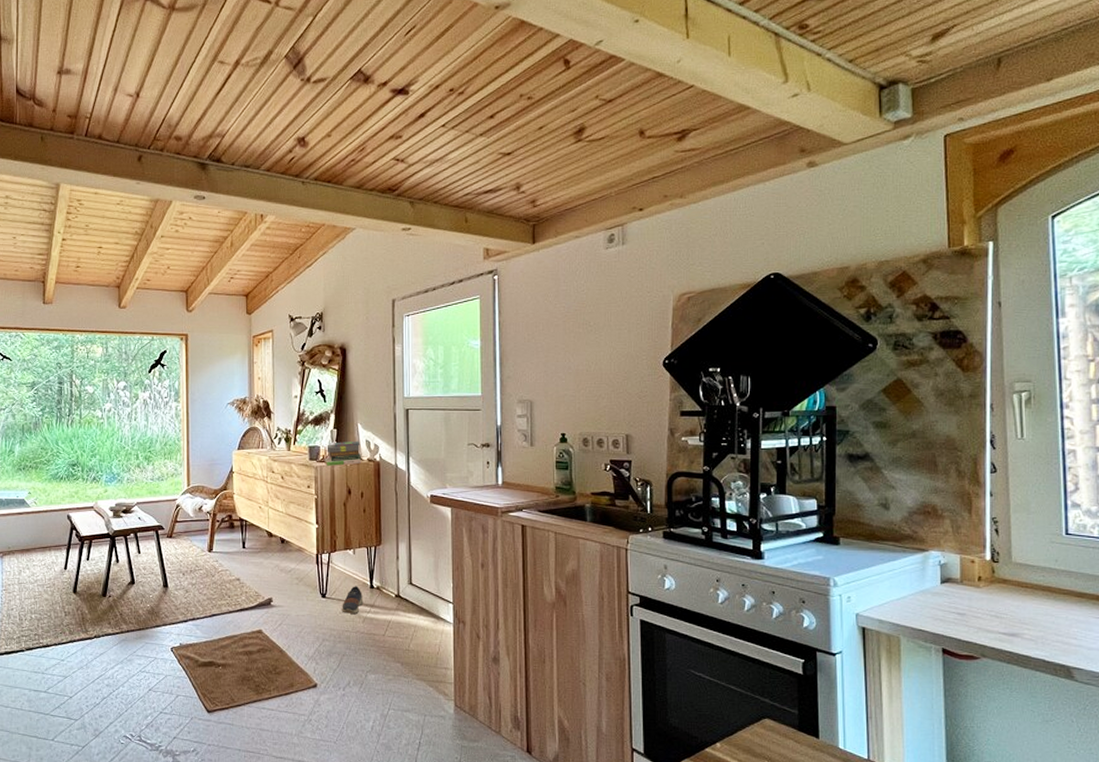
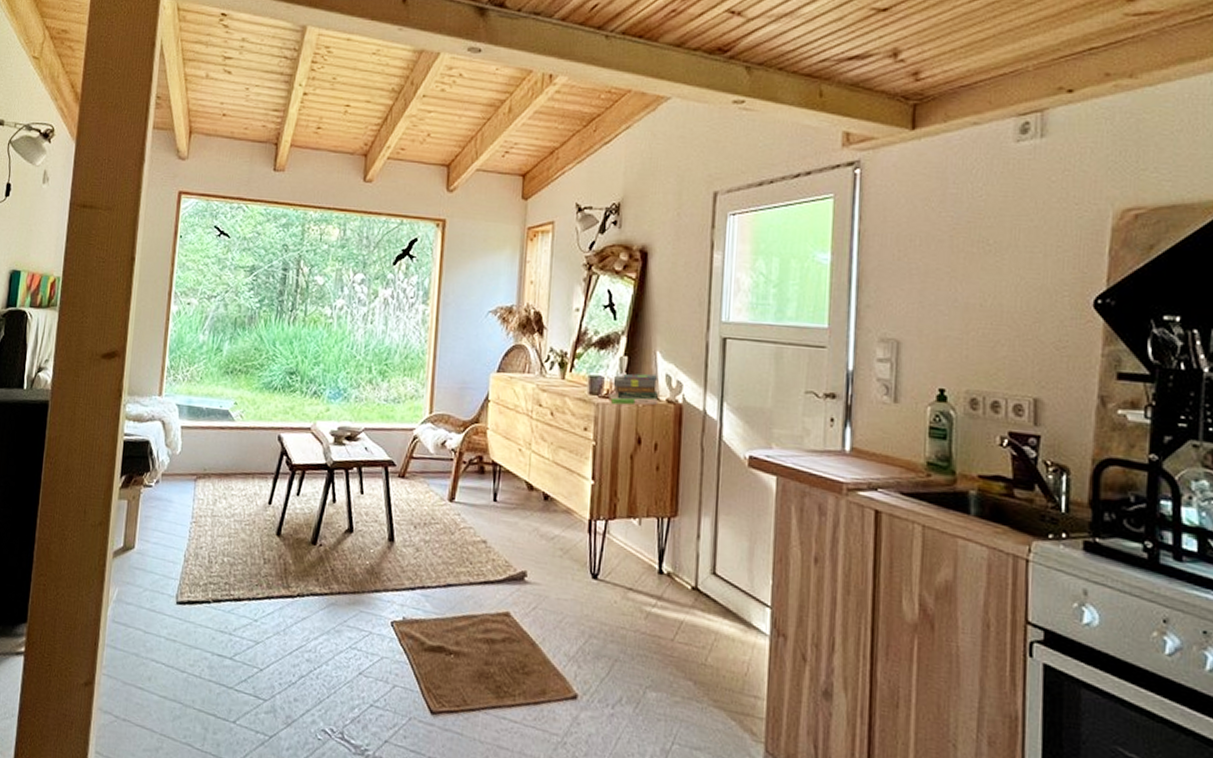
shoe: present [342,586,364,615] -> none [618,568,648,607]

